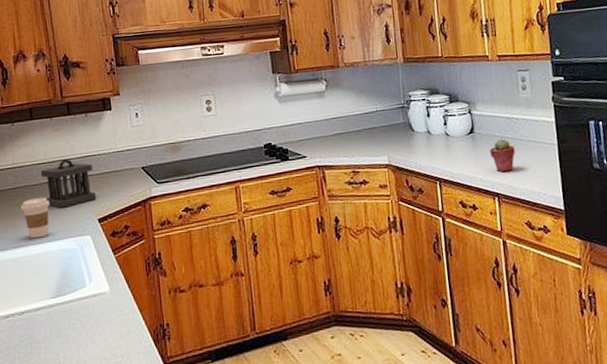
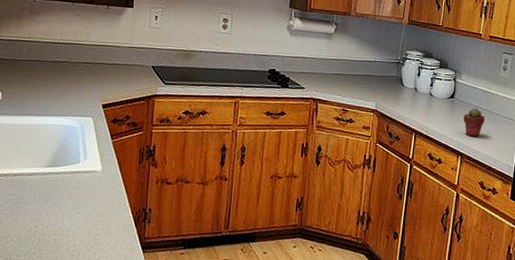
coffee cup: present [21,197,50,239] -> none [29,73,59,111]
utensil holder: present [40,159,97,208] -> none [54,43,106,88]

